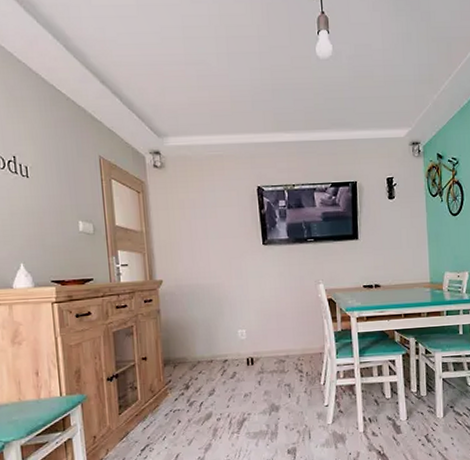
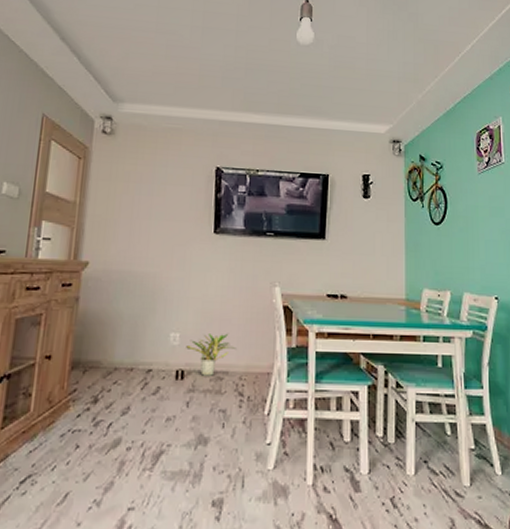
potted plant: none [252,325,293,361] -> present [186,333,236,378]

